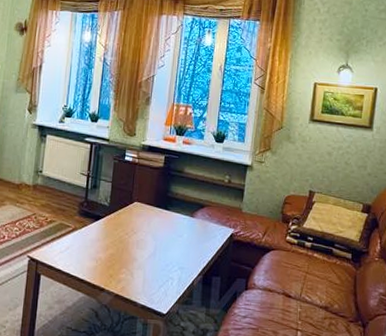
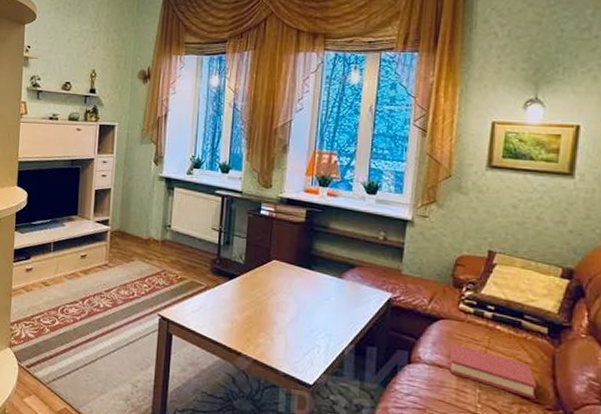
hardback book: none [277,270,343,314] -> present [449,343,538,400]

